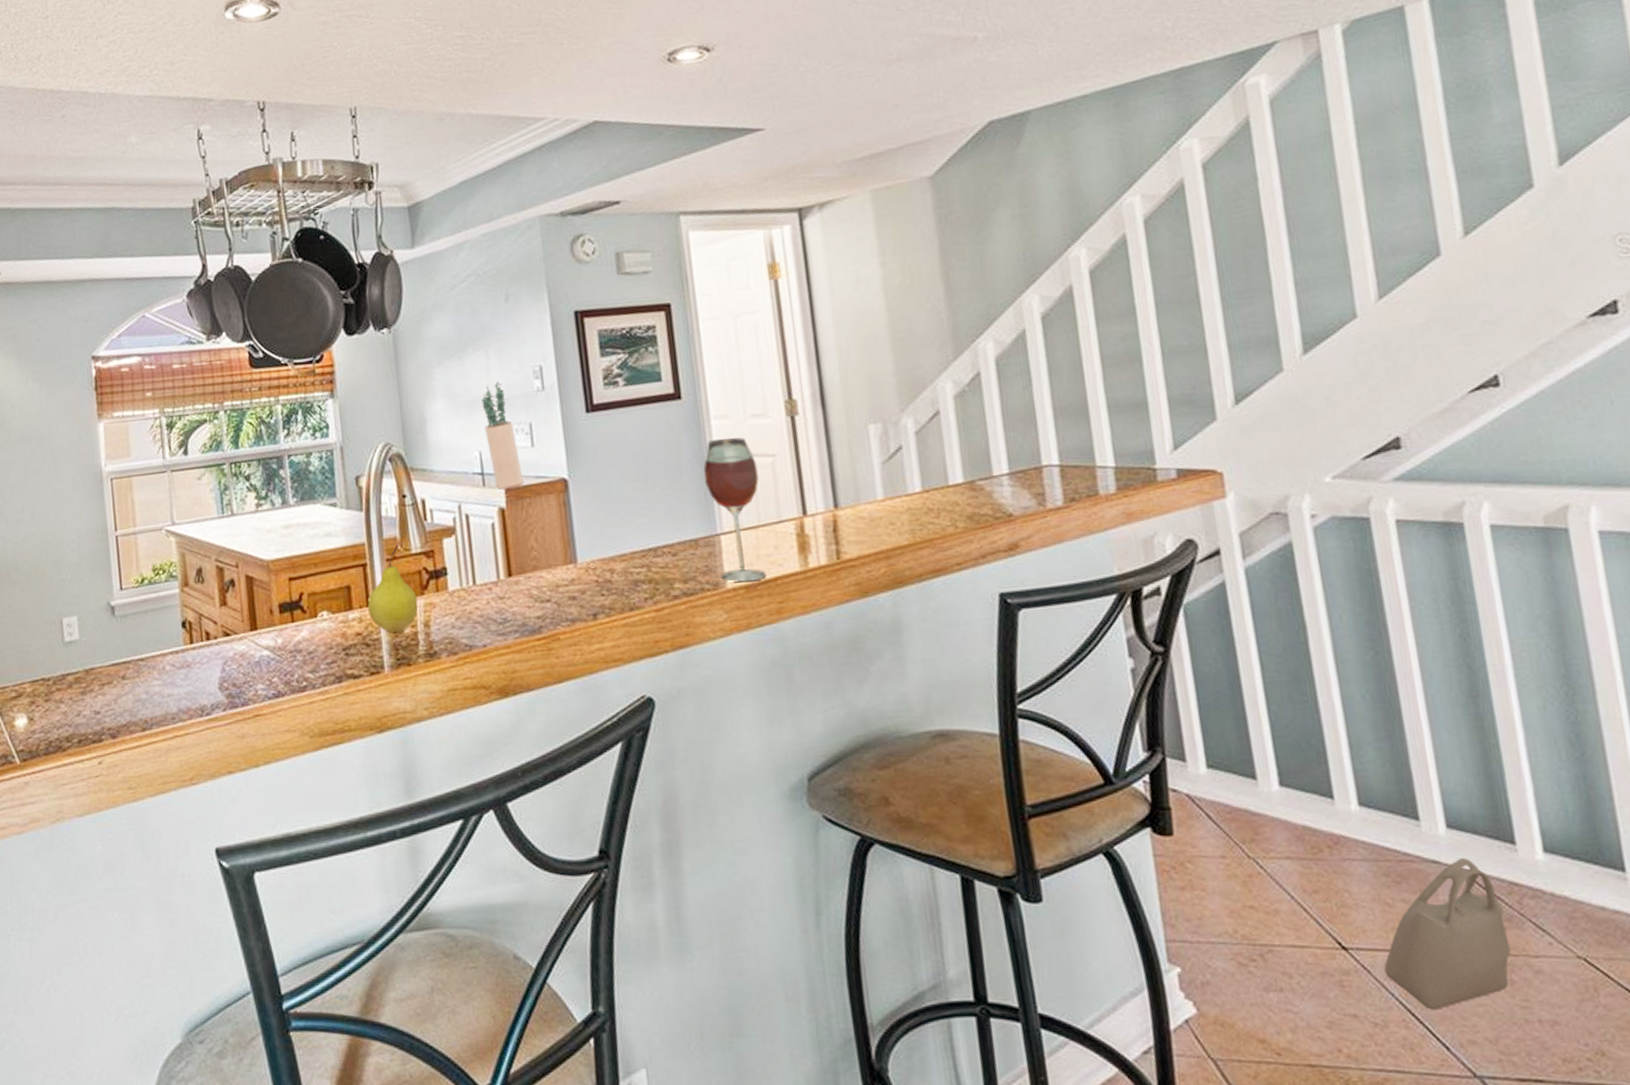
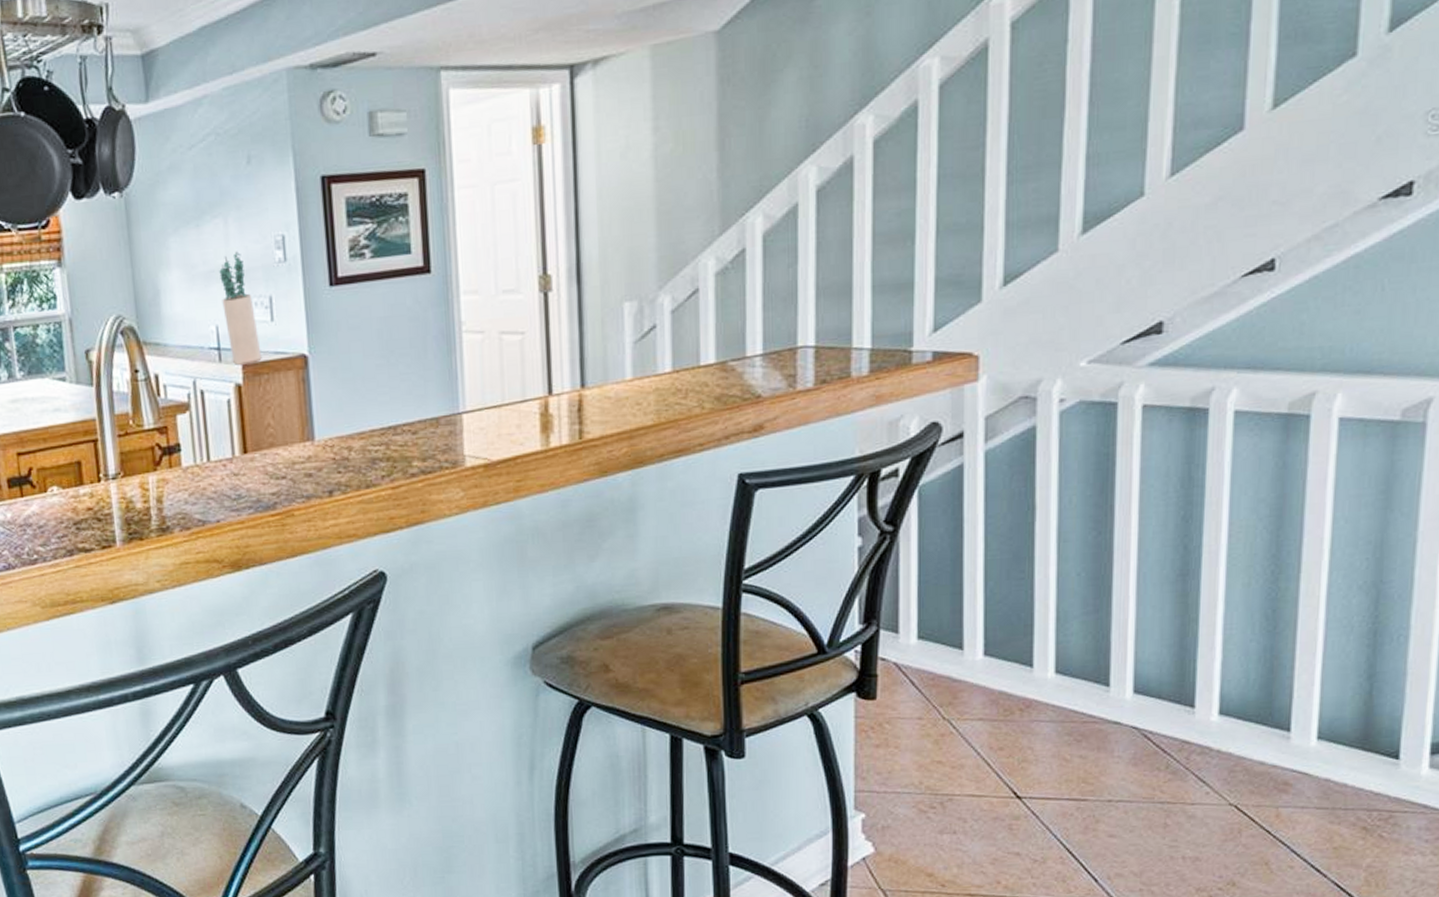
fruit: present [367,544,418,634] -> none [99,419,151,509]
wineglass: present [702,437,767,583] -> none [448,314,507,461]
handbag: present [1384,857,1511,1010] -> none [1052,719,1171,849]

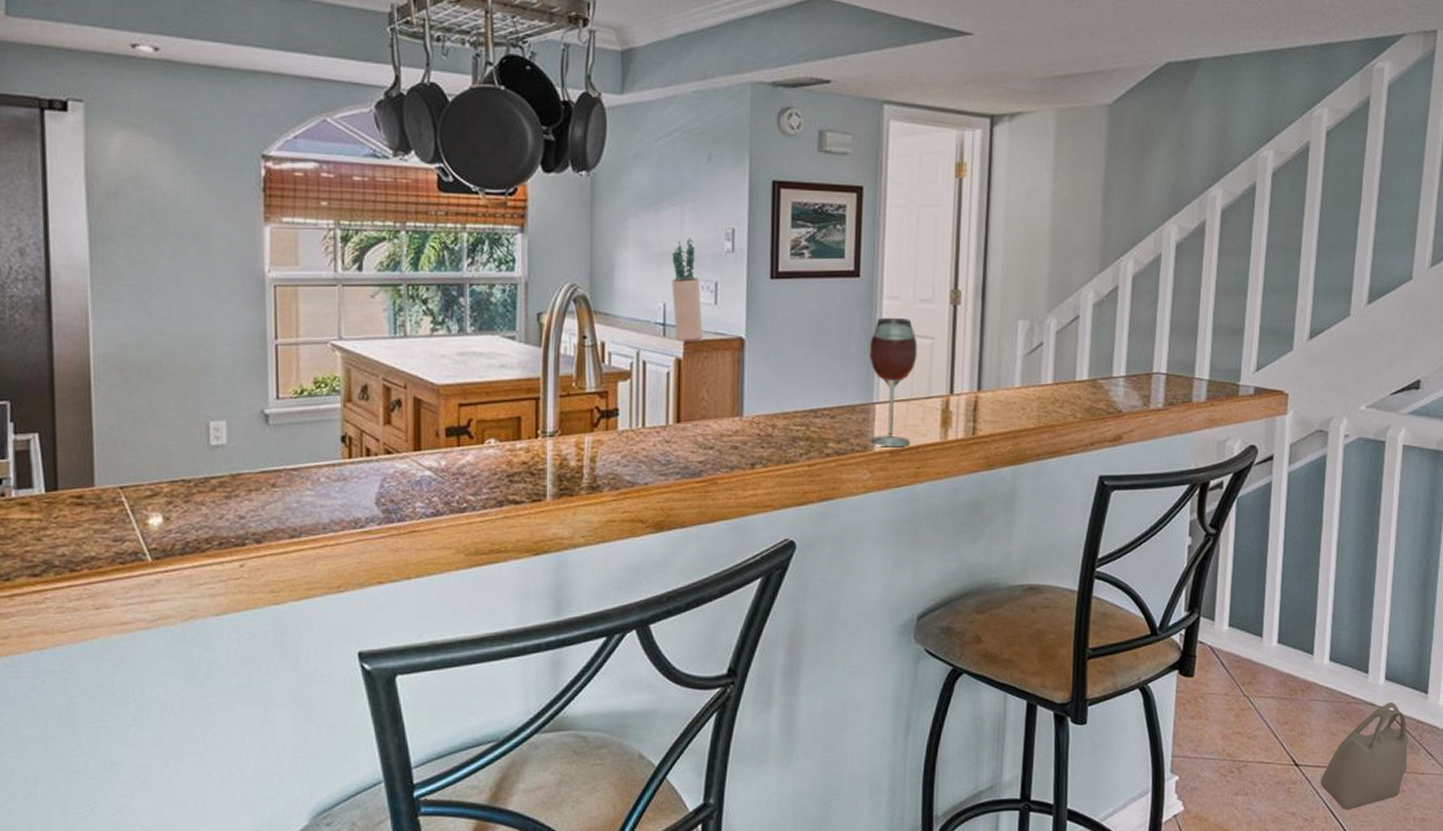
wineglass: none [448,314,507,461] -> present [868,317,918,448]
handbag: none [1052,719,1171,849] -> present [1320,701,1409,810]

